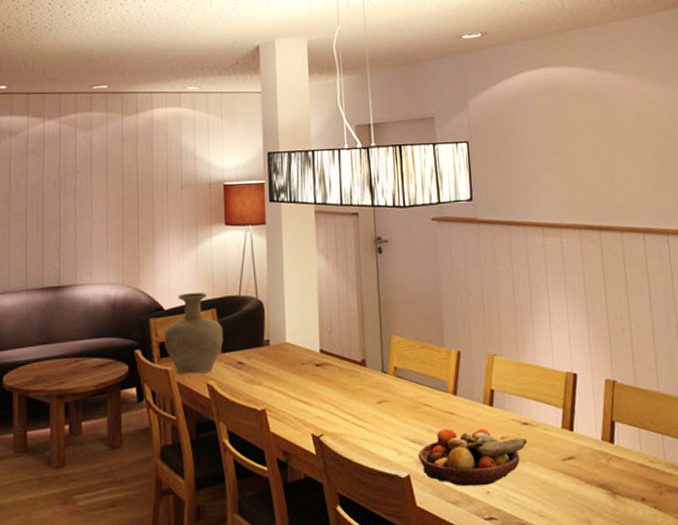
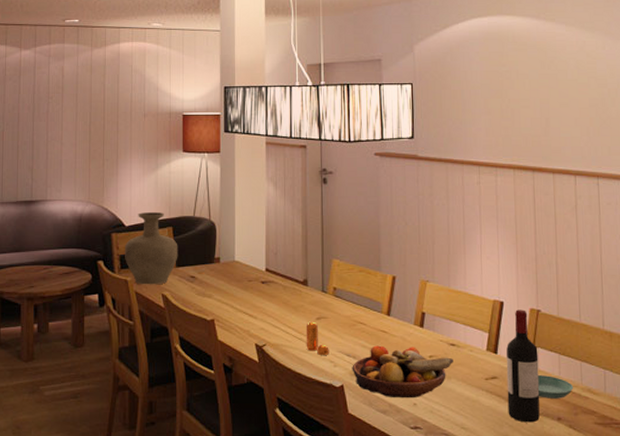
pepper shaker: none [366,405,393,443] -> present [306,321,329,355]
wine bottle: none [583,381,623,506] -> present [506,309,540,423]
saucer: none [618,452,657,478] -> present [538,375,574,399]

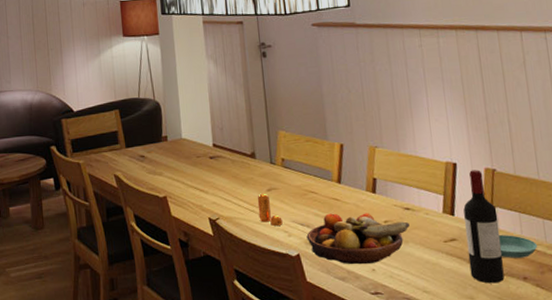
vase: present [125,211,178,285] -> none [75,95,127,167]

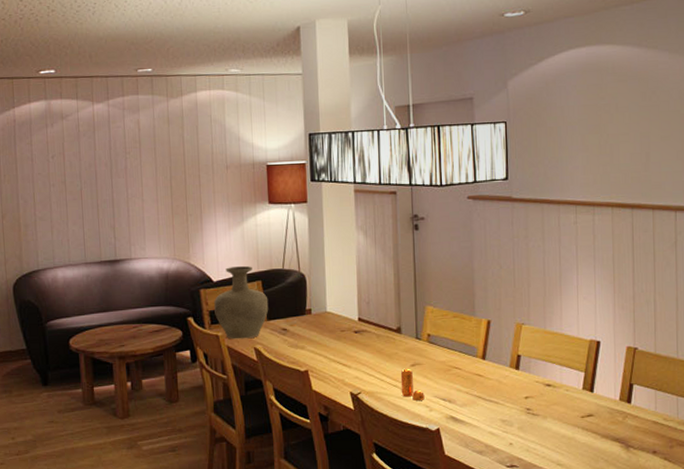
vase: none [75,95,127,167] -> present [214,265,269,340]
fruit bowl: present [306,213,410,265] -> none [447,389,549,439]
wine bottle: present [463,170,505,284] -> none [602,348,636,457]
saucer: present [499,235,538,258] -> none [634,411,670,433]

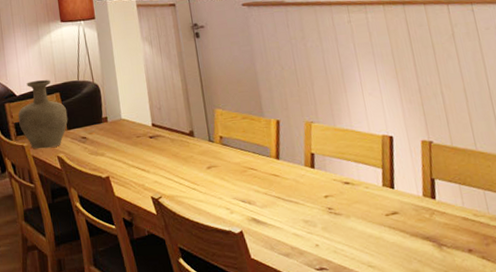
pepper shaker: present [400,368,425,400] -> none [197,170,225,203]

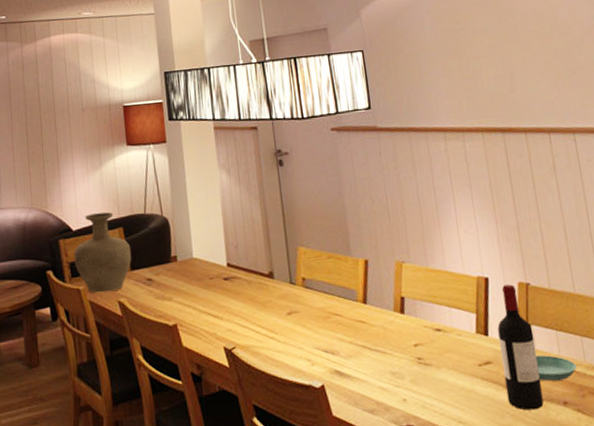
wine bottle: none [403,142,449,257] -> present [497,284,544,411]
saucer: none [440,207,481,231] -> present [536,355,577,381]

